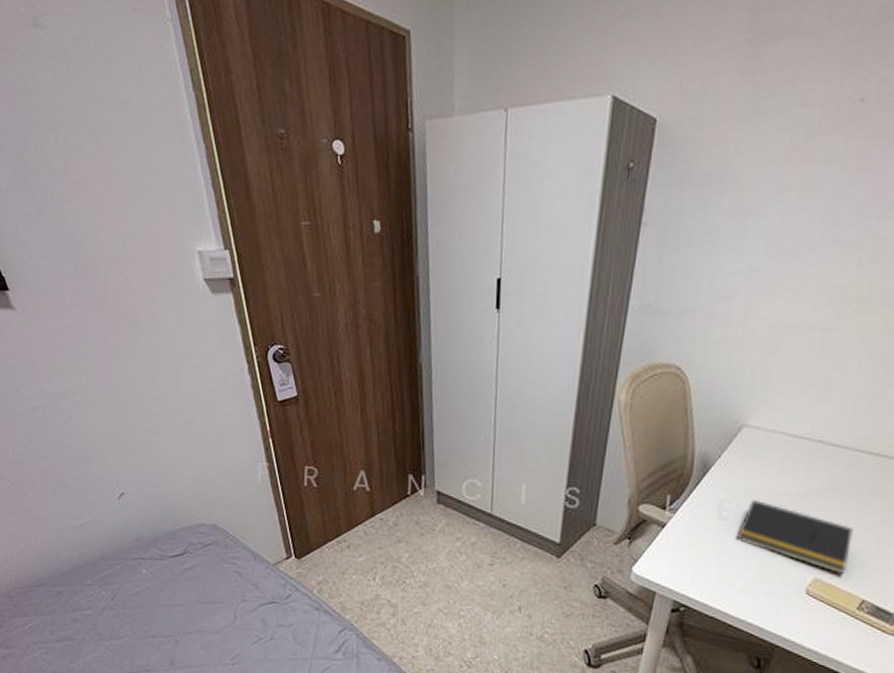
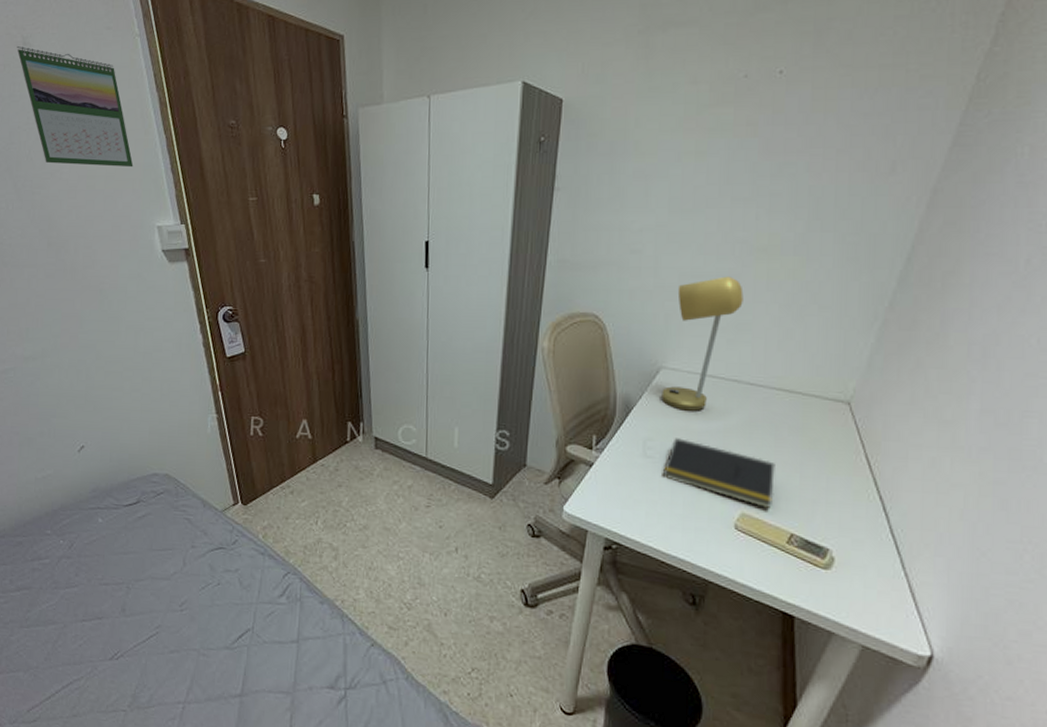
calendar: none [26,28,169,181] -> present [17,46,134,168]
desk lamp: none [741,328,838,473] -> present [661,276,744,411]

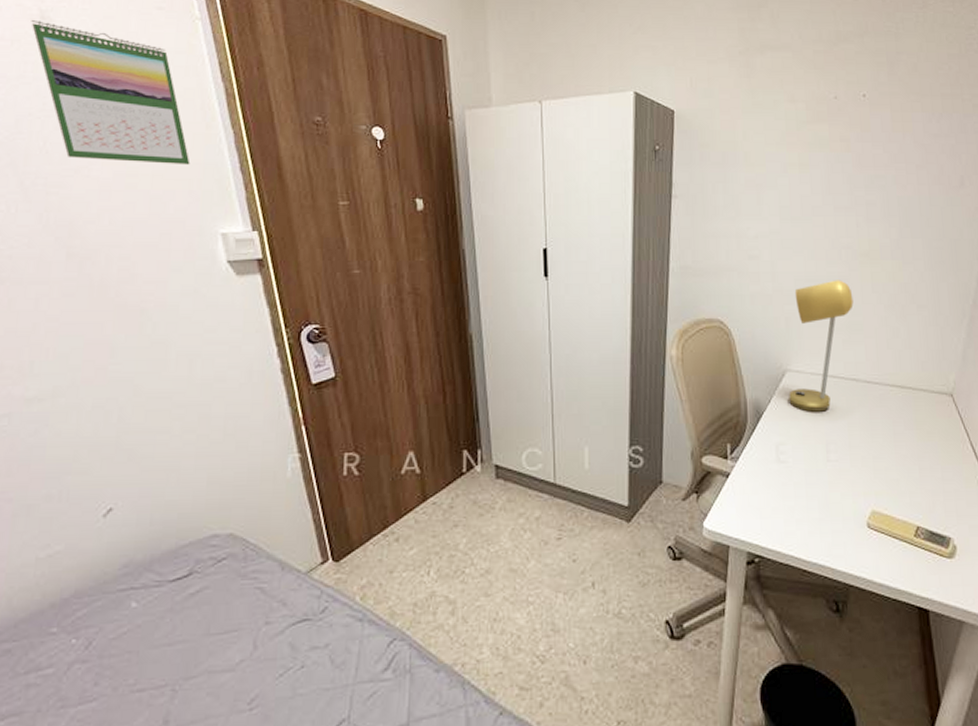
notepad: present [662,438,775,509] -> none [796,440,899,504]

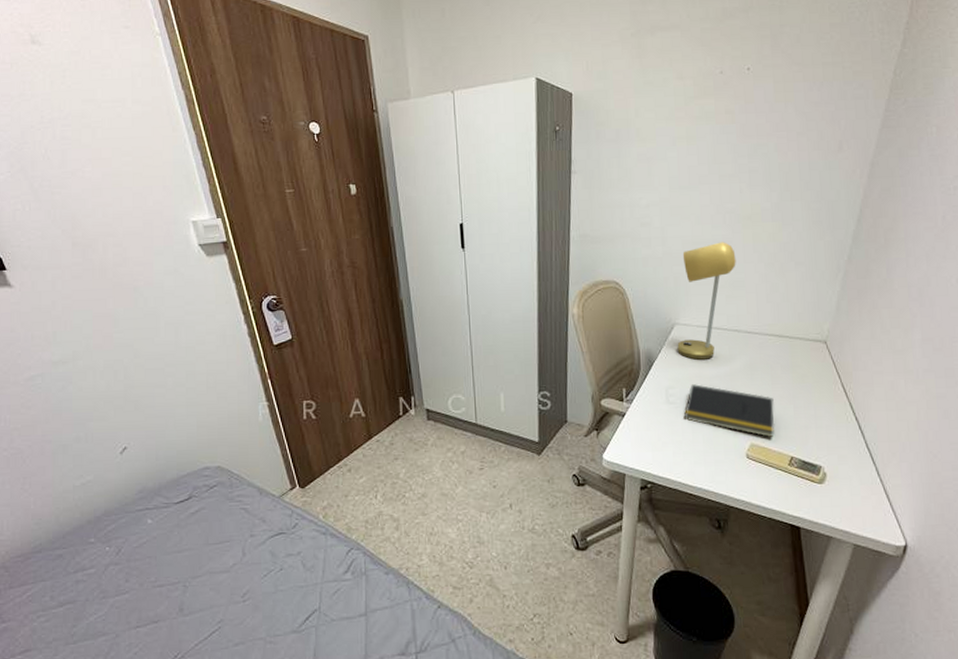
calendar: present [31,20,191,165] -> none [24,45,162,164]
notepad: none [796,440,899,504] -> present [683,384,775,438]

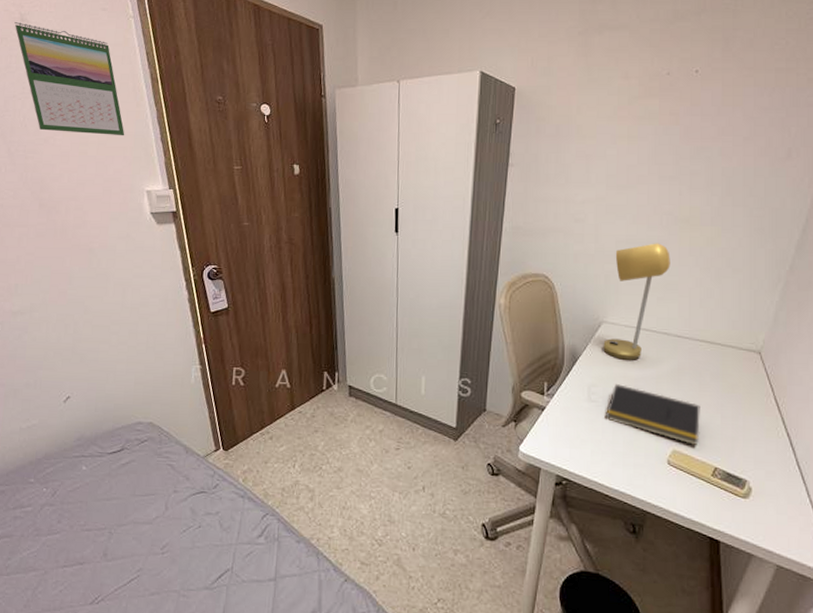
calendar: none [24,45,162,164] -> present [14,22,125,136]

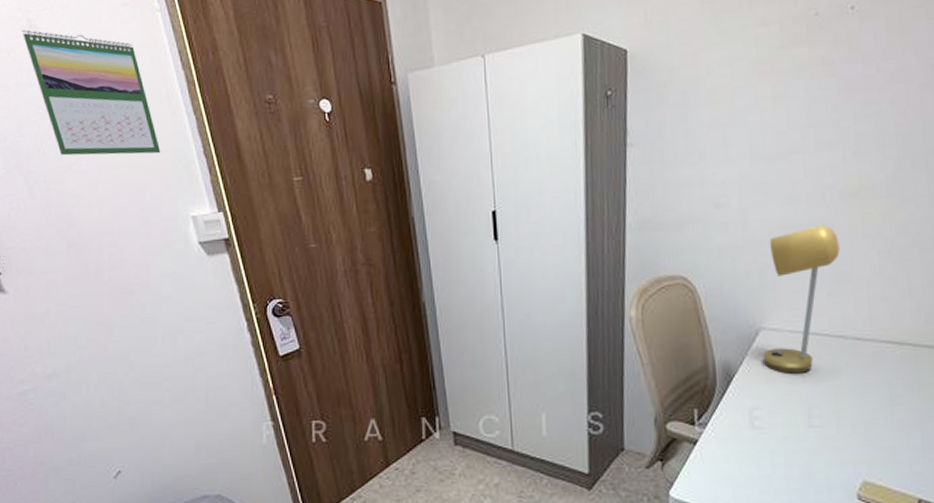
notepad: present [604,384,700,446] -> none [773,404,896,475]

